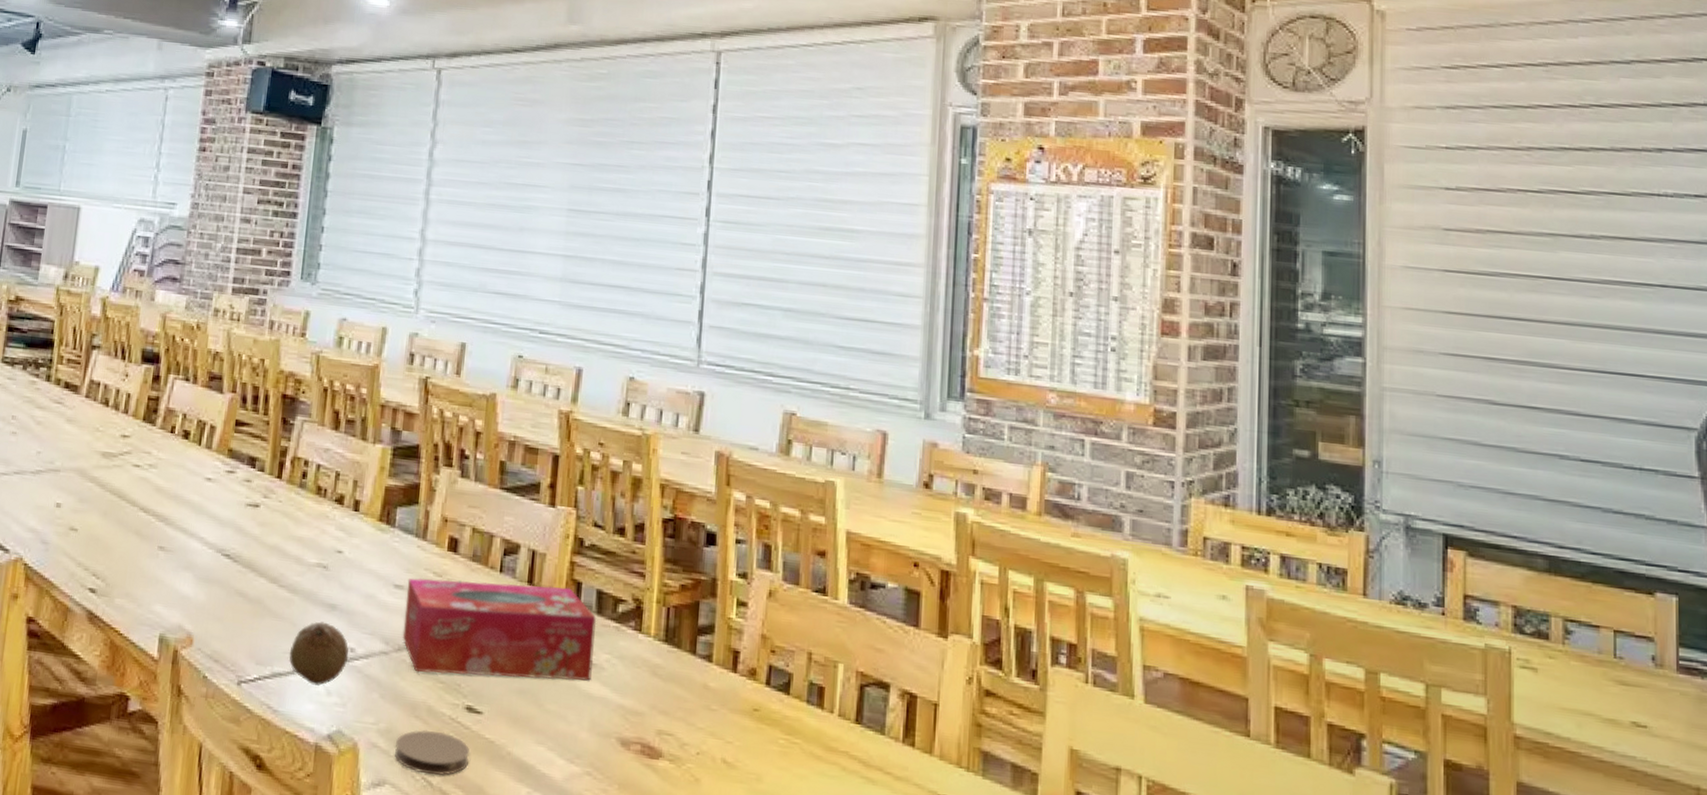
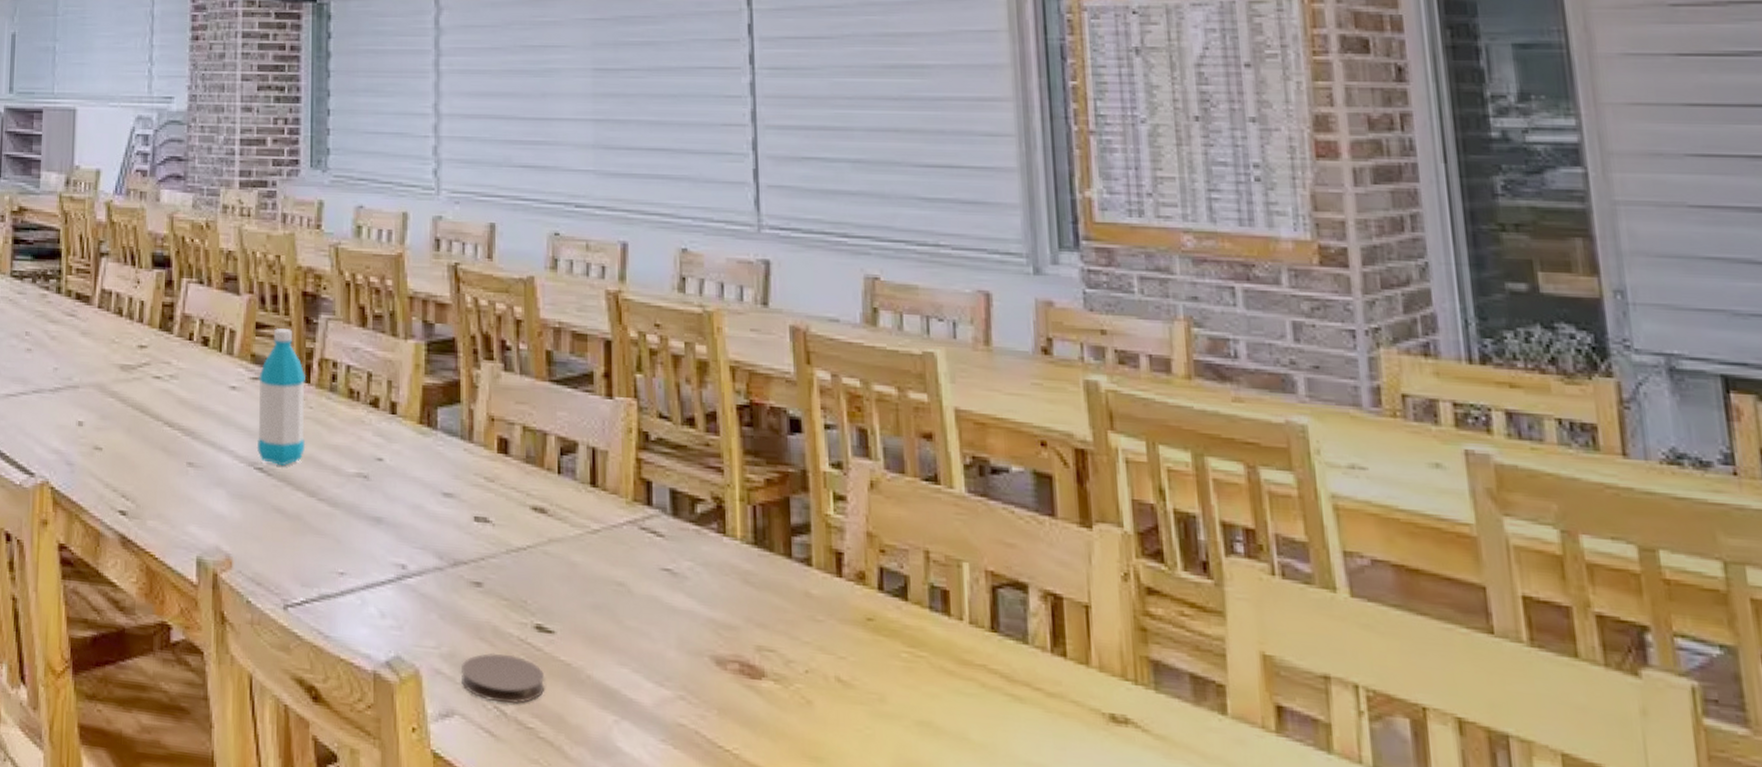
water bottle: none [225,427,278,554] -> present [256,328,306,467]
fruit: present [288,621,349,686] -> none [336,537,401,608]
tissue box: present [402,577,597,681] -> none [457,484,674,592]

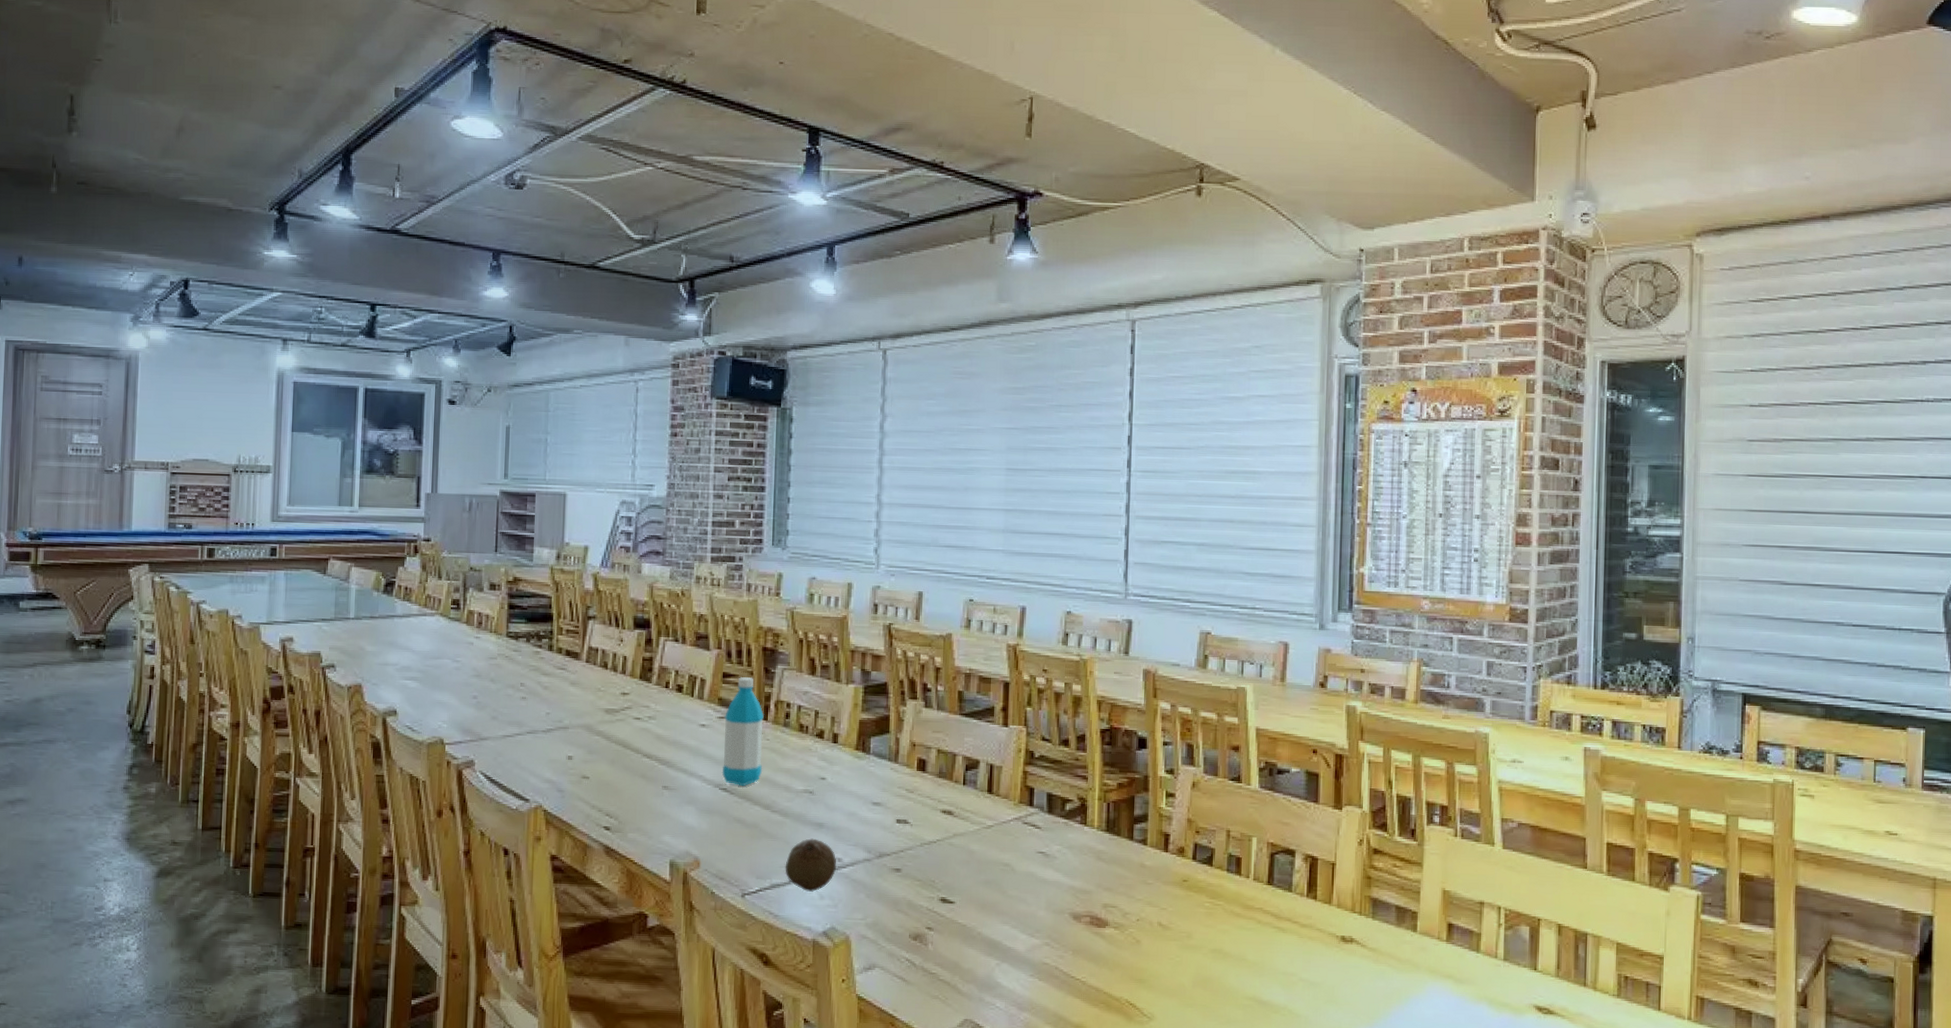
fruit: none [336,537,401,608] -> present [785,838,837,892]
coaster: present [462,652,545,704] -> none [882,920,946,957]

